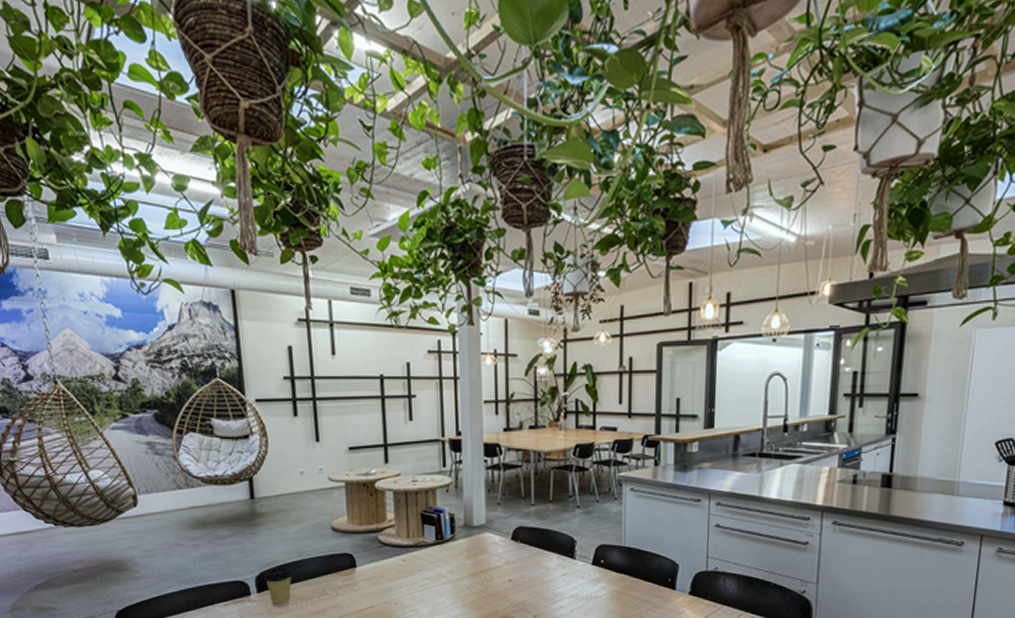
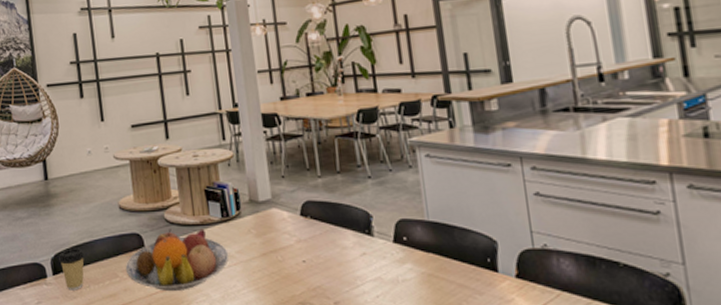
fruit bowl: none [335,549,440,608] -> present [125,228,229,292]

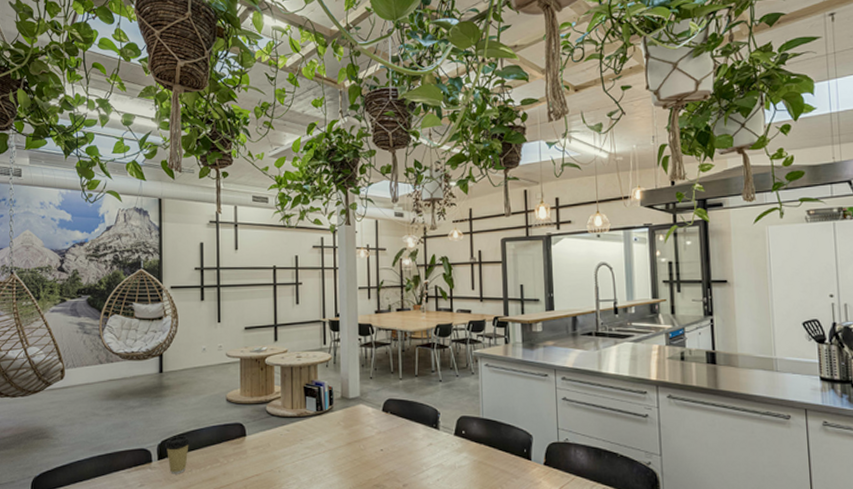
fruit bowl: present [125,228,229,292] -> none [226,419,320,476]

